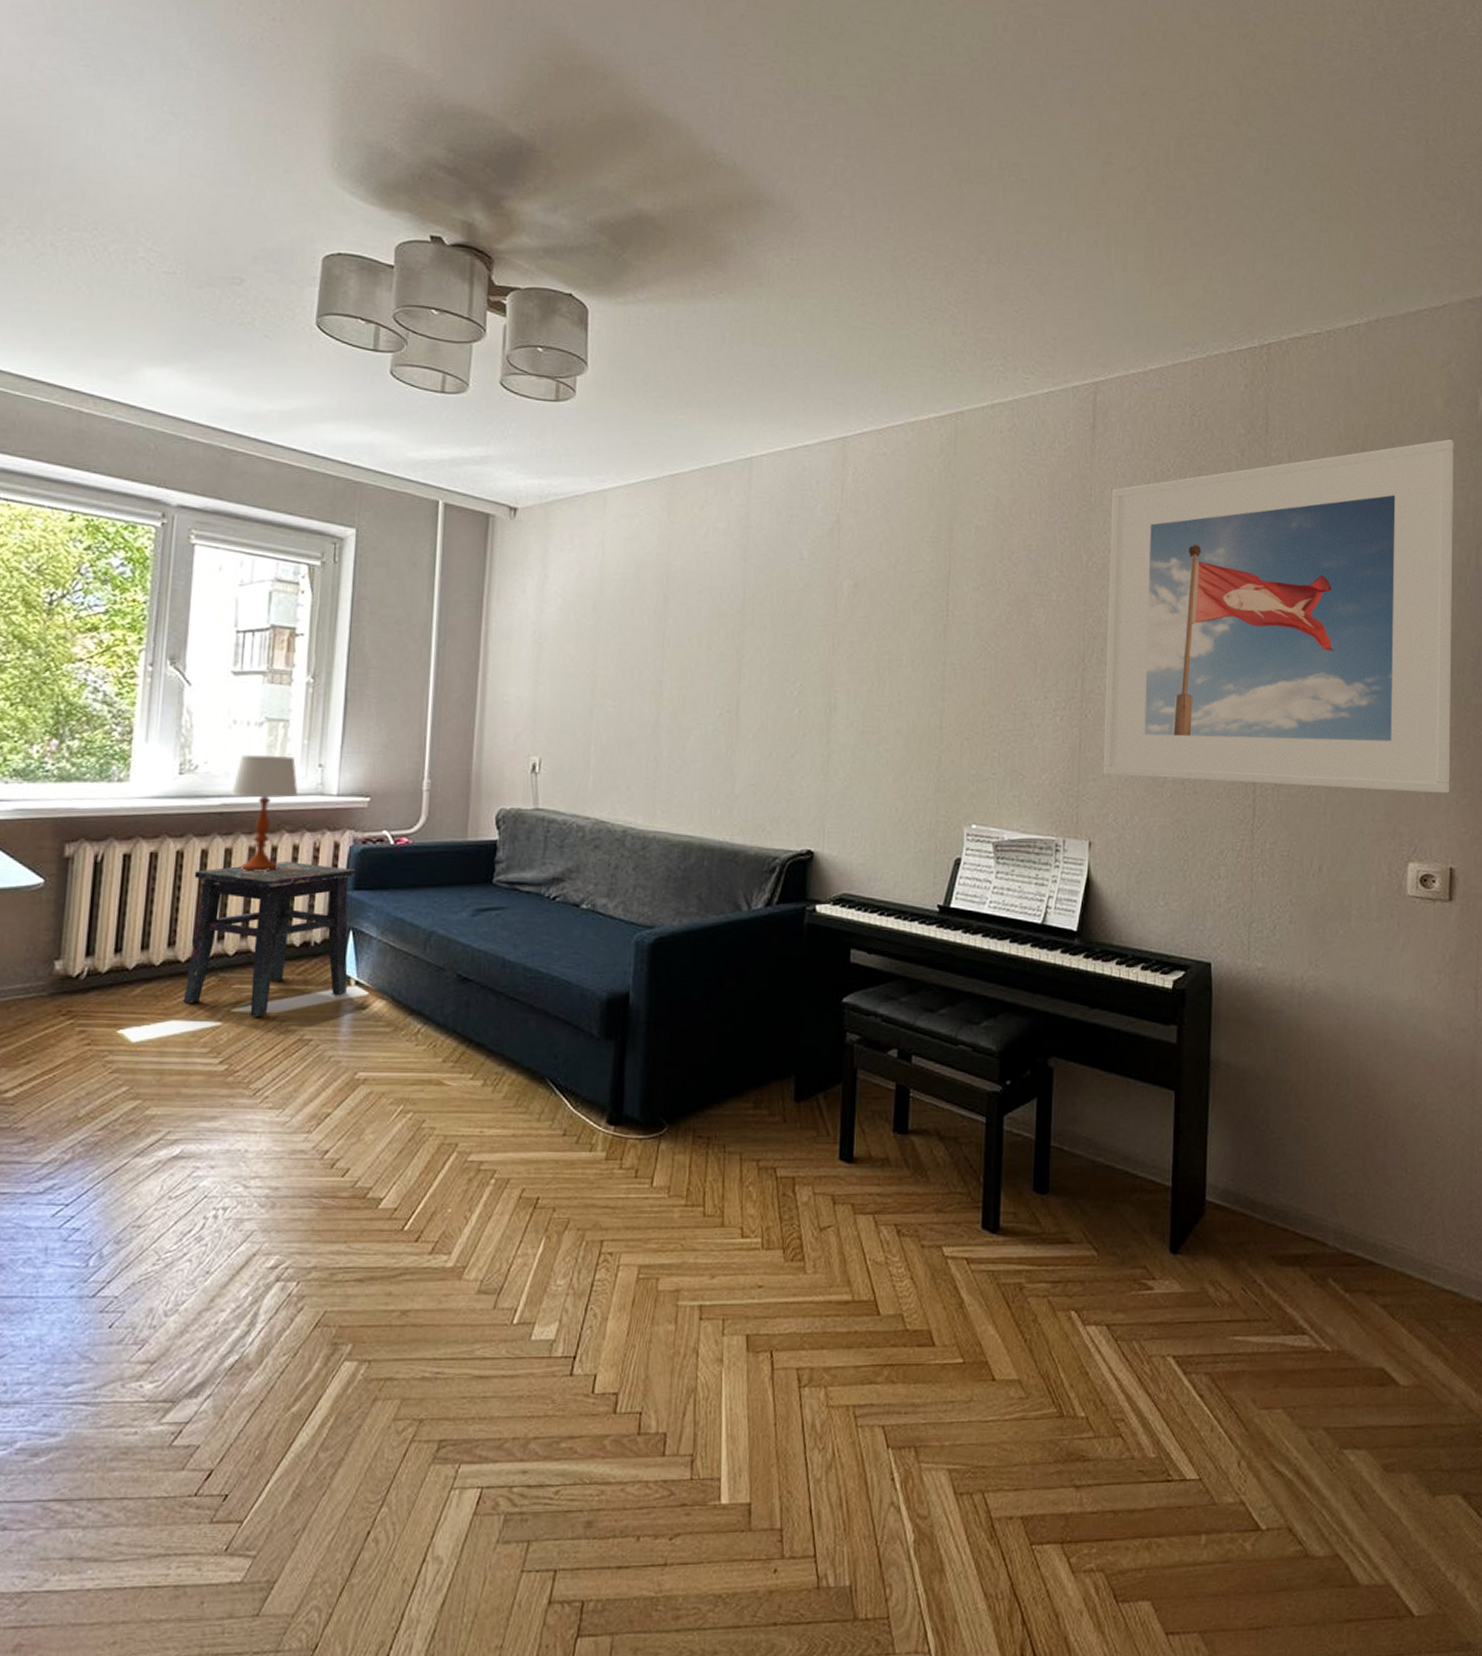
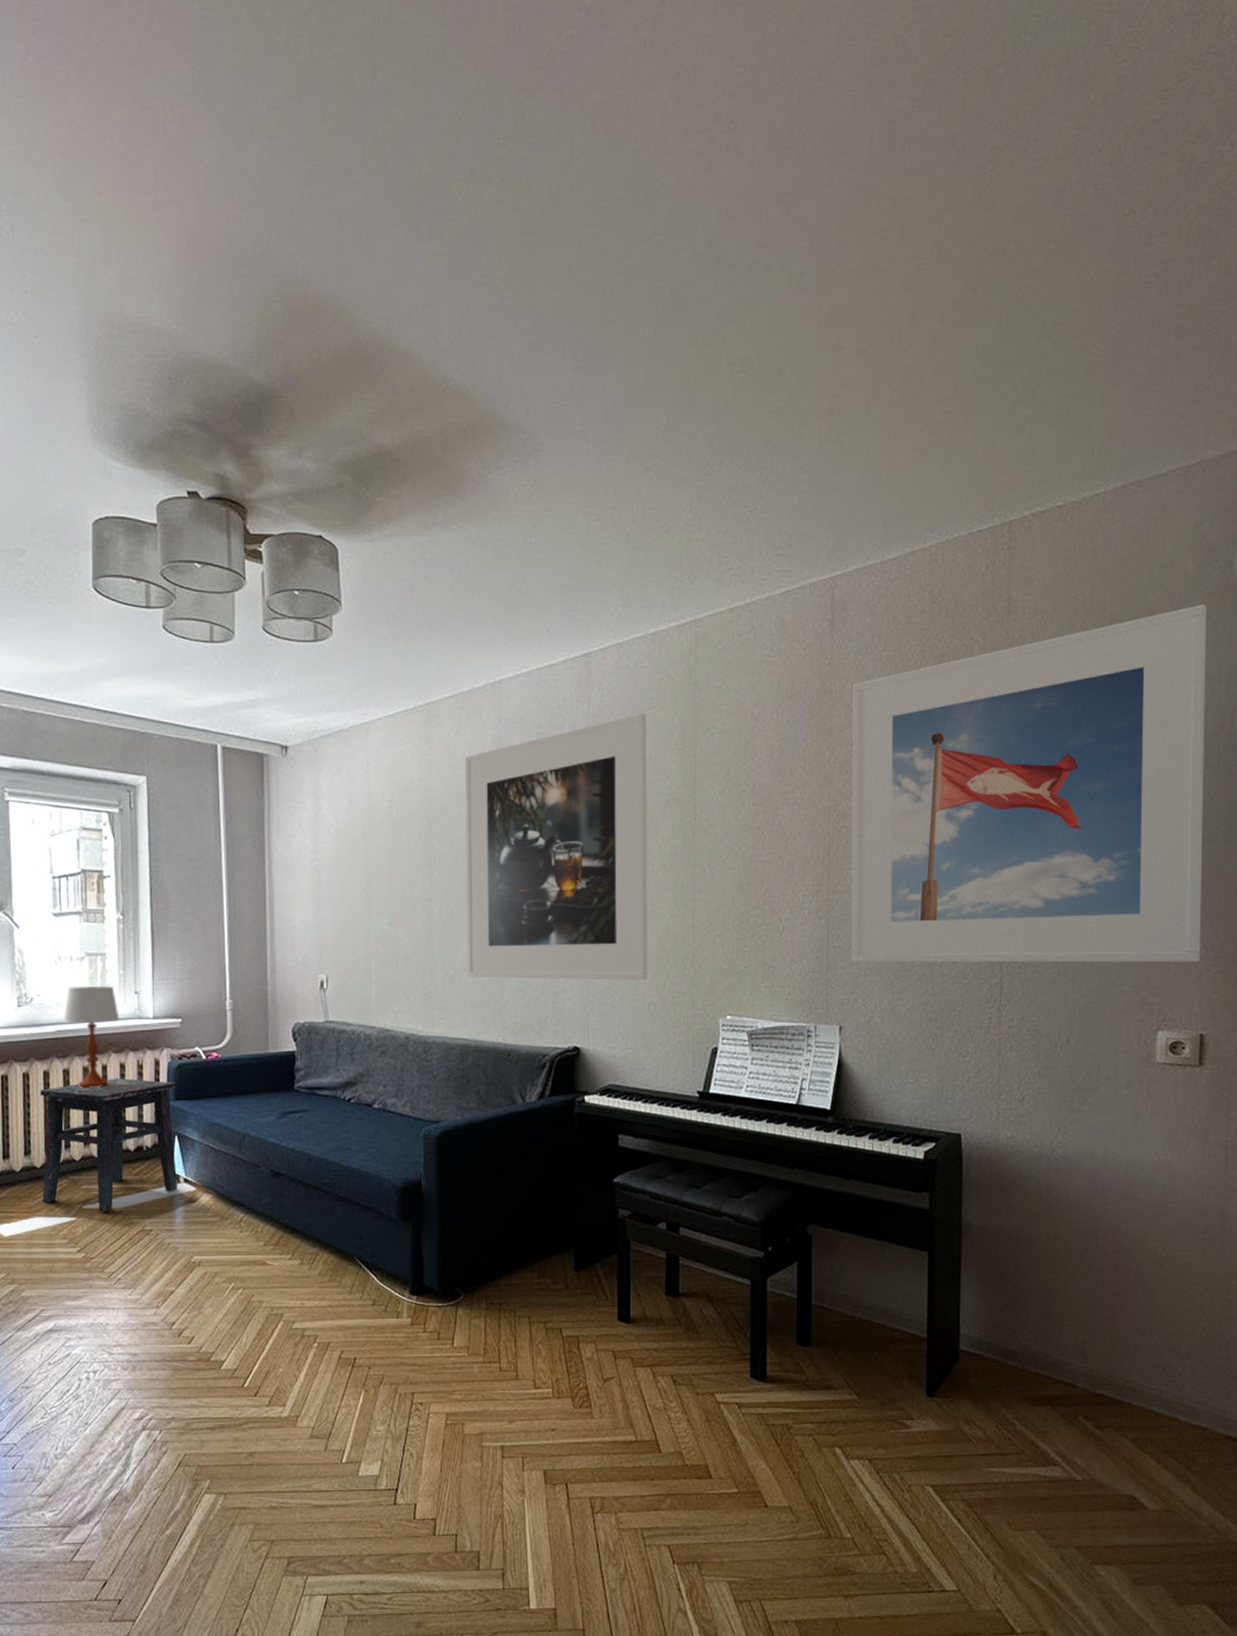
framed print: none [696,502,902,782] -> present [464,713,648,981]

